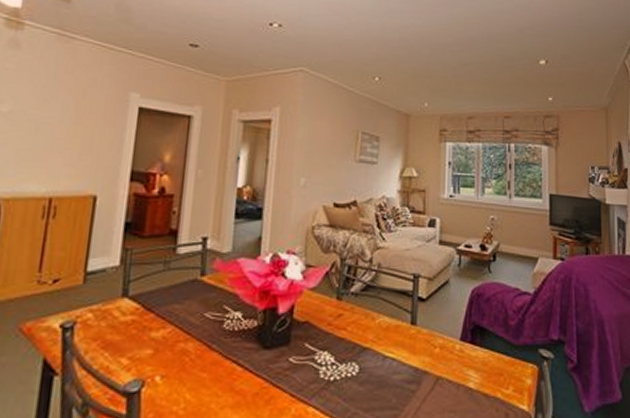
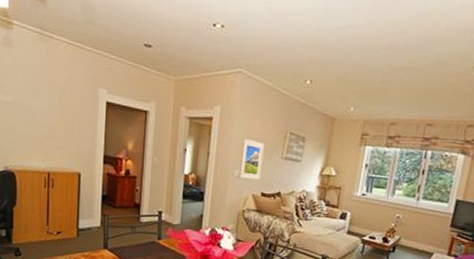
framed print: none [306,141,334,188] -> present [239,138,265,180]

